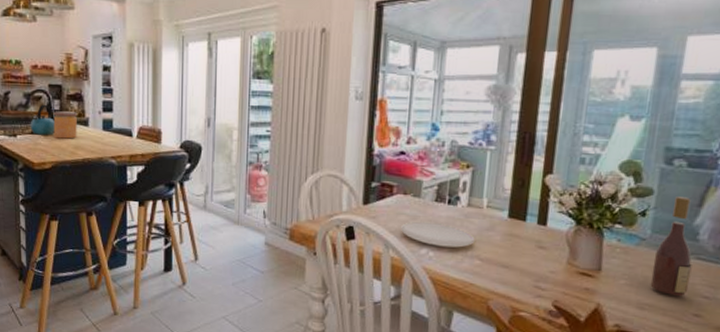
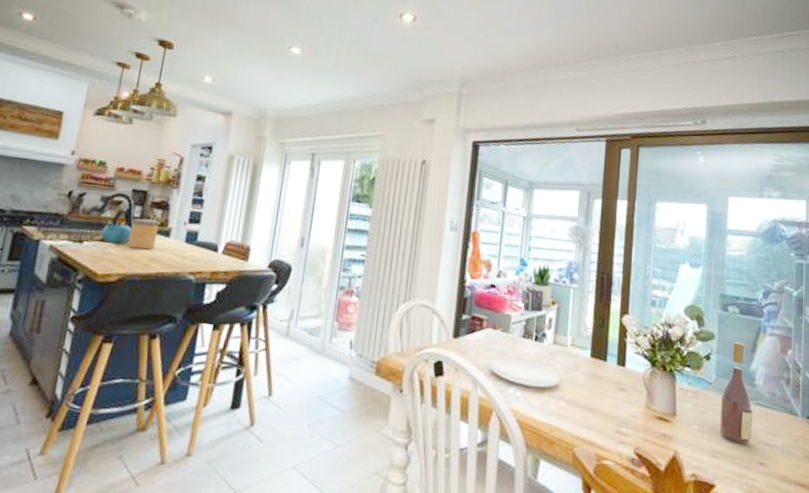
books: none [432,151,458,176] -> present [521,287,544,312]
planter: none [442,128,467,171] -> present [529,264,553,308]

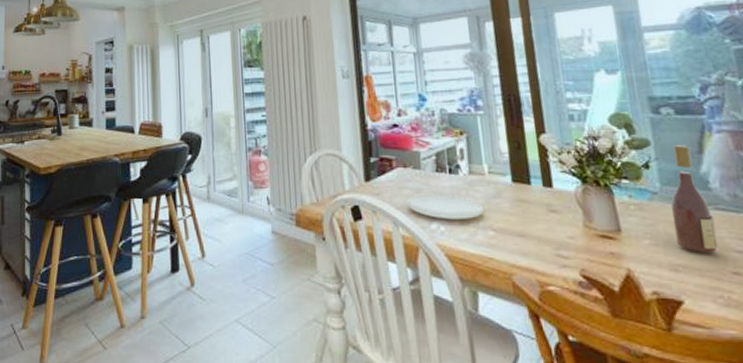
kettle: present [101,209,132,244] -> none [37,109,60,140]
jar: present [127,218,159,250] -> none [59,114,82,141]
books: present [521,287,544,312] -> none [425,120,451,145]
planter: present [529,264,553,308] -> none [433,96,459,139]

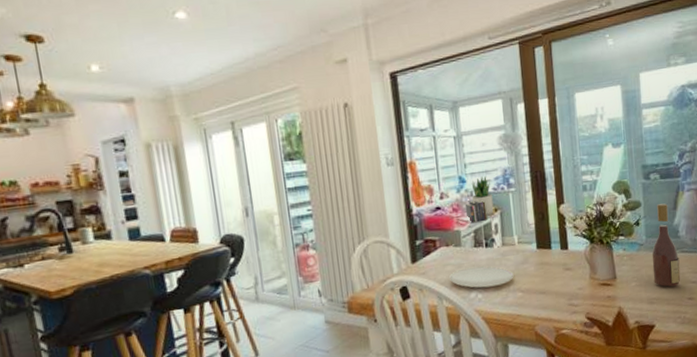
books: none [425,120,451,145] -> present [465,199,487,223]
planter: none [433,96,459,139] -> present [471,176,494,216]

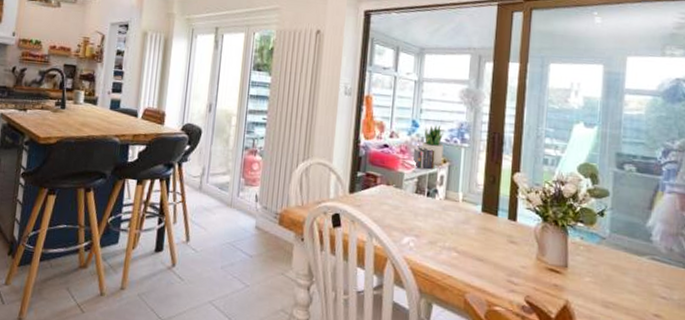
plate: present [449,266,514,288] -> none [384,211,452,240]
wine bottle: present [652,203,681,287] -> none [612,199,649,296]

